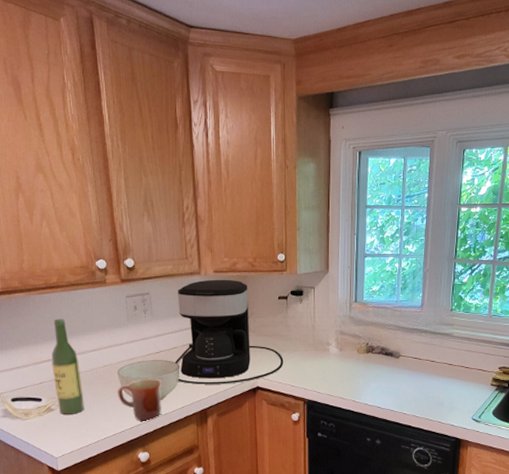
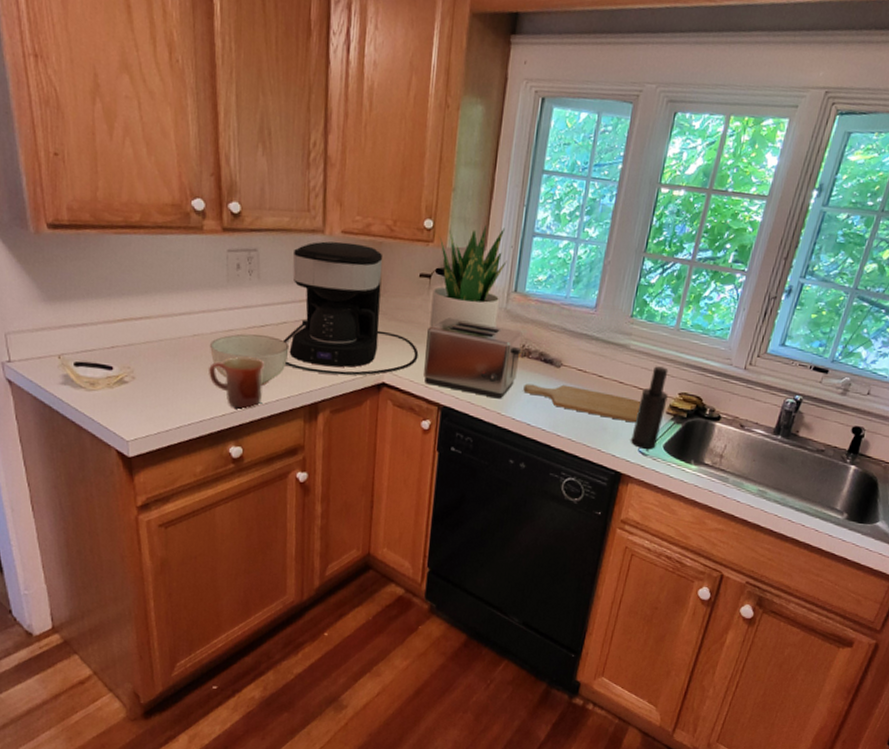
wine bottle: present [52,319,84,414] -> none [127,268,166,391]
toaster: none [289,328,367,389] -> present [424,317,522,399]
planter: none [290,252,346,338] -> present [429,224,507,327]
chopping board: none [371,371,469,396] -> present [523,383,641,423]
soap dispenser: none [465,348,490,416] -> present [631,366,669,449]

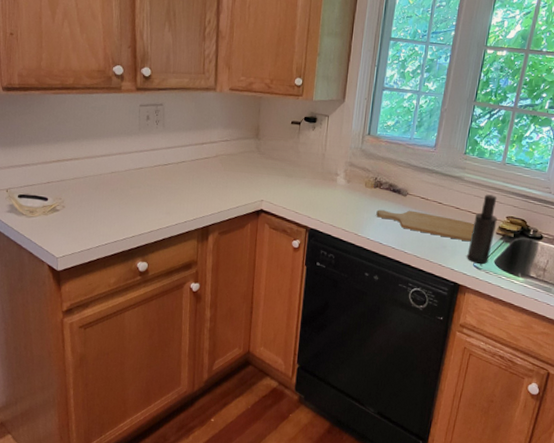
bowl: present [209,334,290,386] -> none [123,171,187,212]
mug: present [209,356,265,410] -> none [123,189,167,232]
coffee maker: present [284,241,419,376] -> none [182,97,290,204]
toaster: present [424,317,522,399] -> none [294,156,375,222]
planter: present [429,224,507,327] -> none [299,81,362,164]

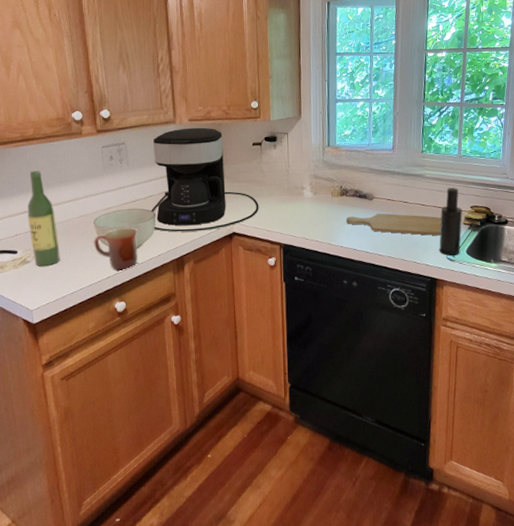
wine bottle: none [60,120,89,217] -> present [27,170,60,266]
bowl: none [123,171,187,212] -> present [92,208,156,249]
mug: none [123,189,167,232] -> present [94,227,138,271]
coffee maker: none [182,97,290,204] -> present [152,127,259,232]

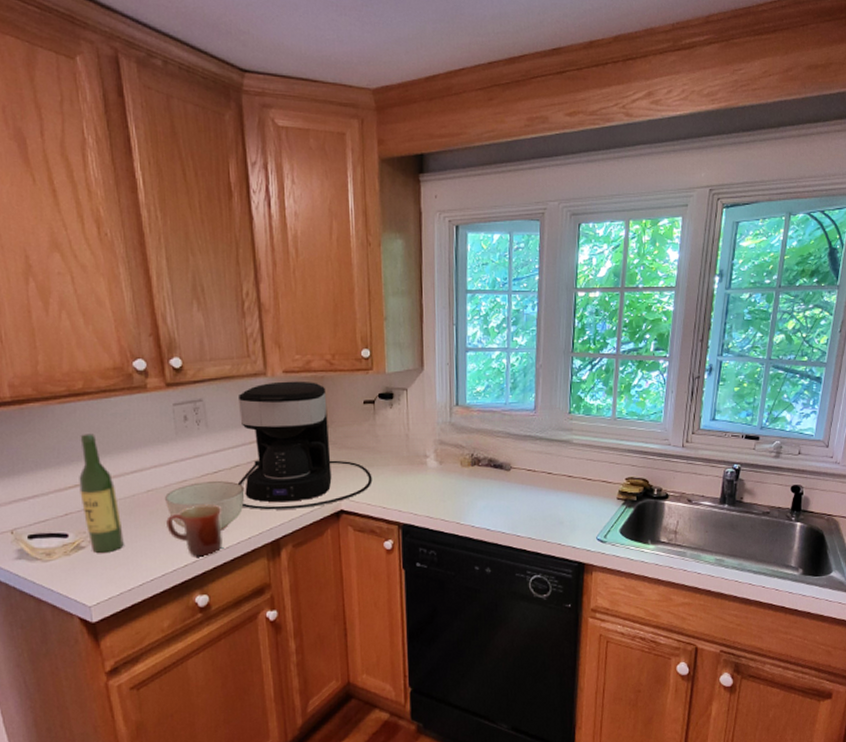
chopping board: present [346,213,442,236] -> none [478,486,592,513]
soap dispenser: present [439,187,463,256] -> none [588,456,616,536]

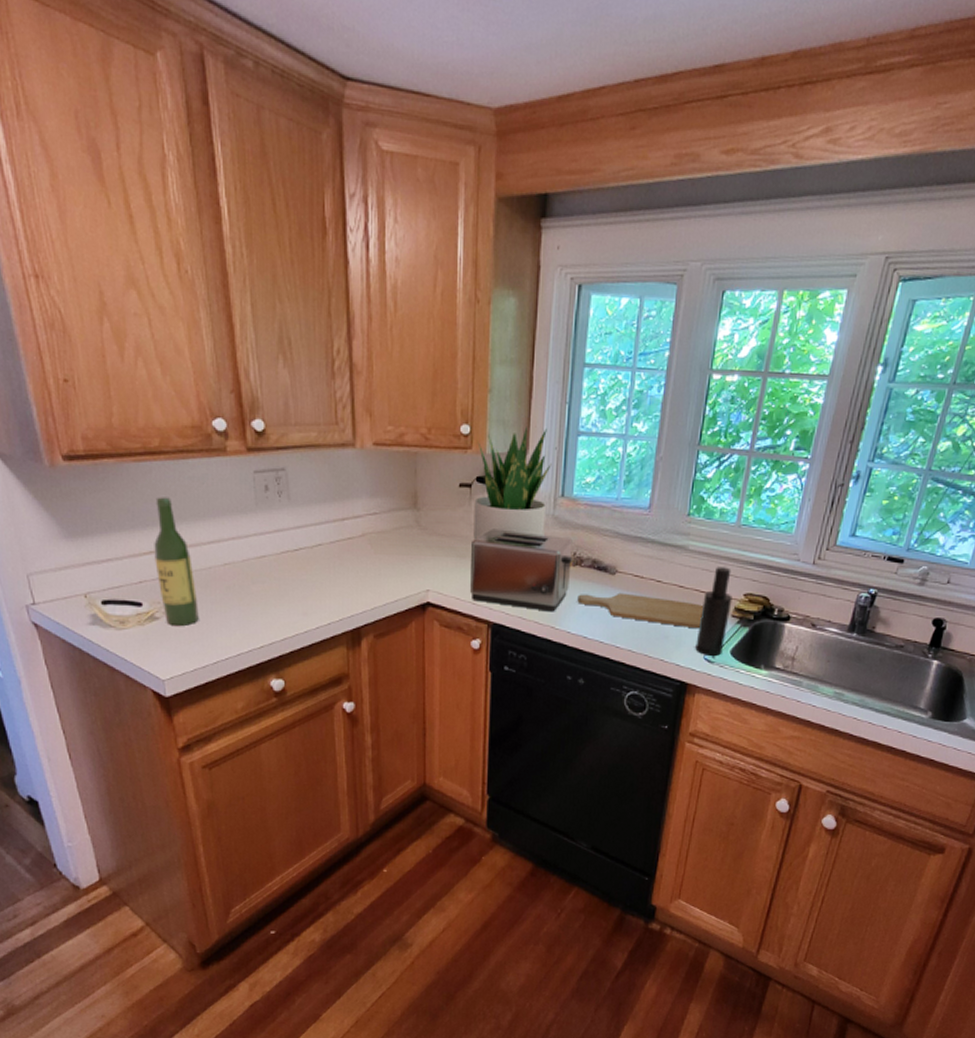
bowl: present [164,481,245,531] -> none [241,559,326,613]
mug: present [166,504,223,557] -> none [243,584,302,639]
coffee maker: present [237,381,373,510] -> none [320,454,463,597]
planter: none [377,346,445,450] -> present [473,426,552,540]
toaster: none [378,438,471,509] -> present [470,528,573,612]
chopping board: none [478,486,592,513] -> present [577,592,704,629]
soap dispenser: none [588,456,616,536] -> present [695,567,732,656]

